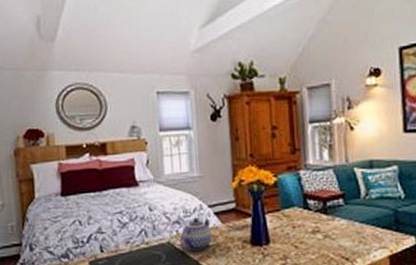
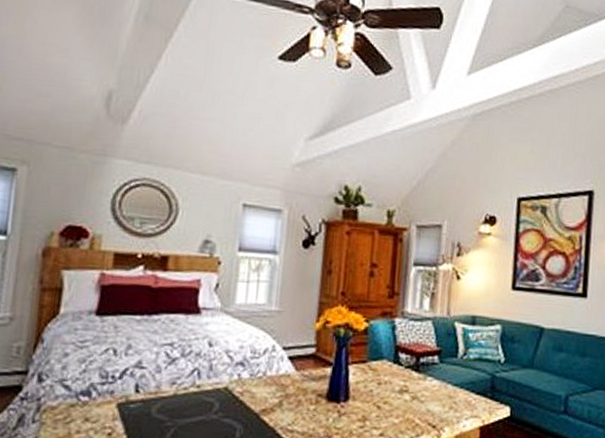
teapot: present [179,217,212,251] -> none [240,359,282,402]

